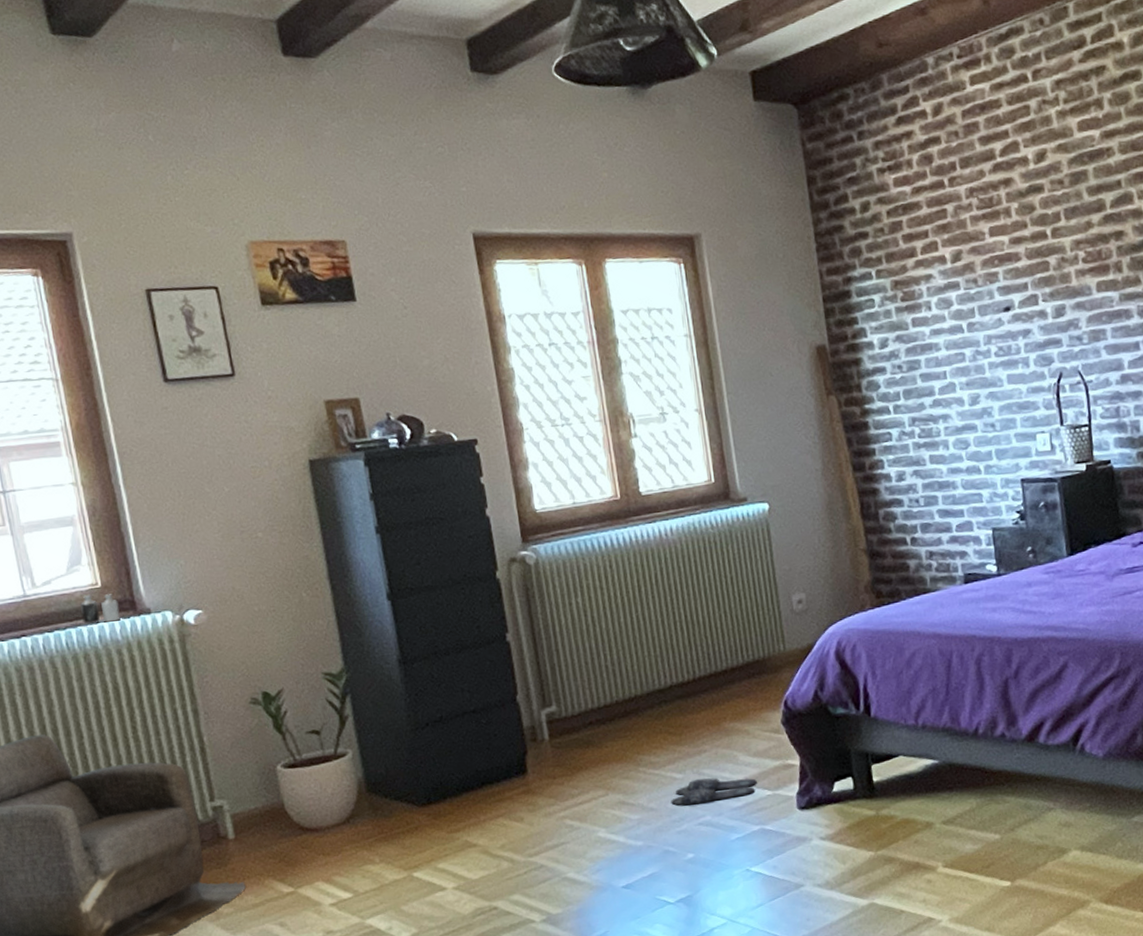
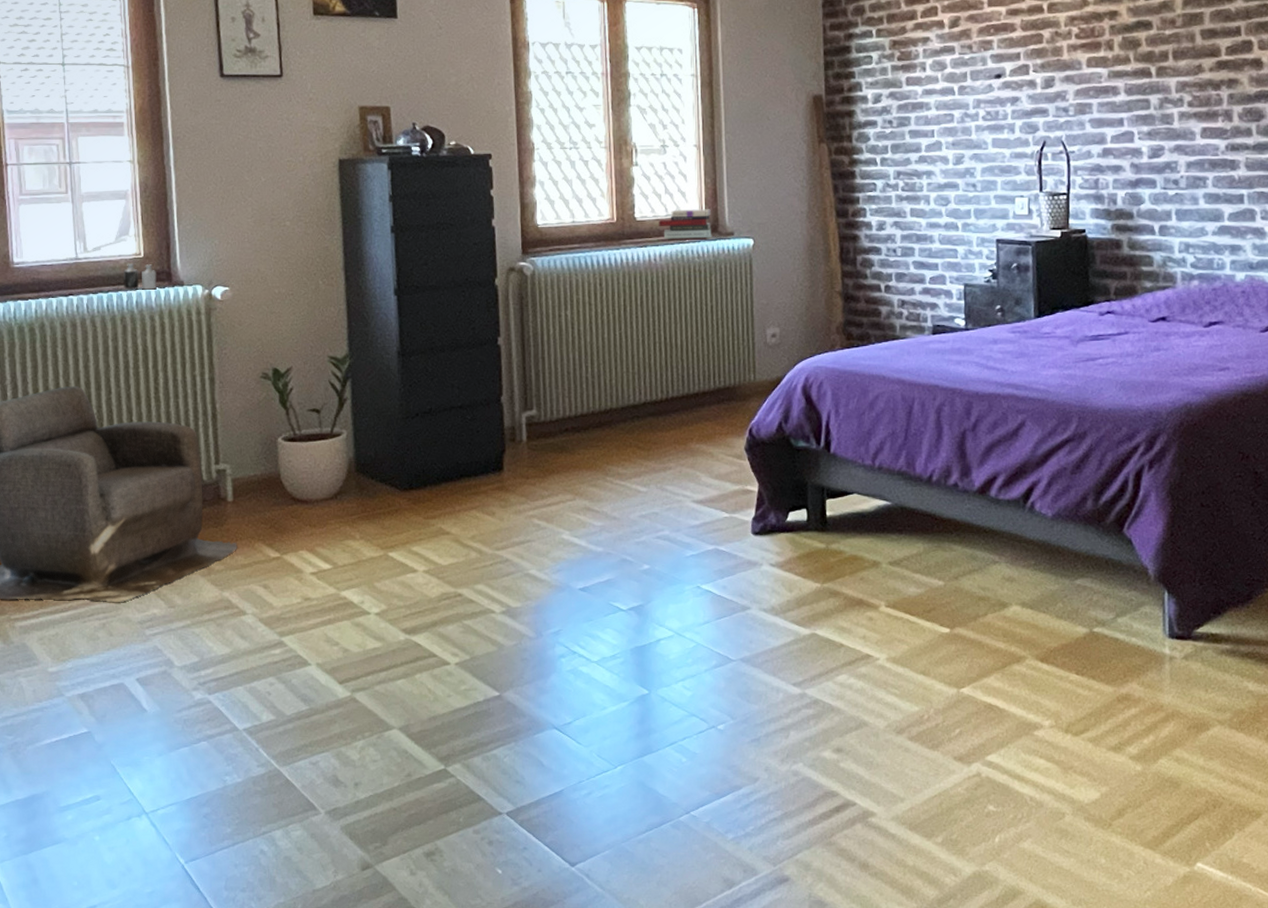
books: none [665,476,725,514] -> present [658,209,712,241]
slippers: present [671,778,757,806] -> none [633,494,716,518]

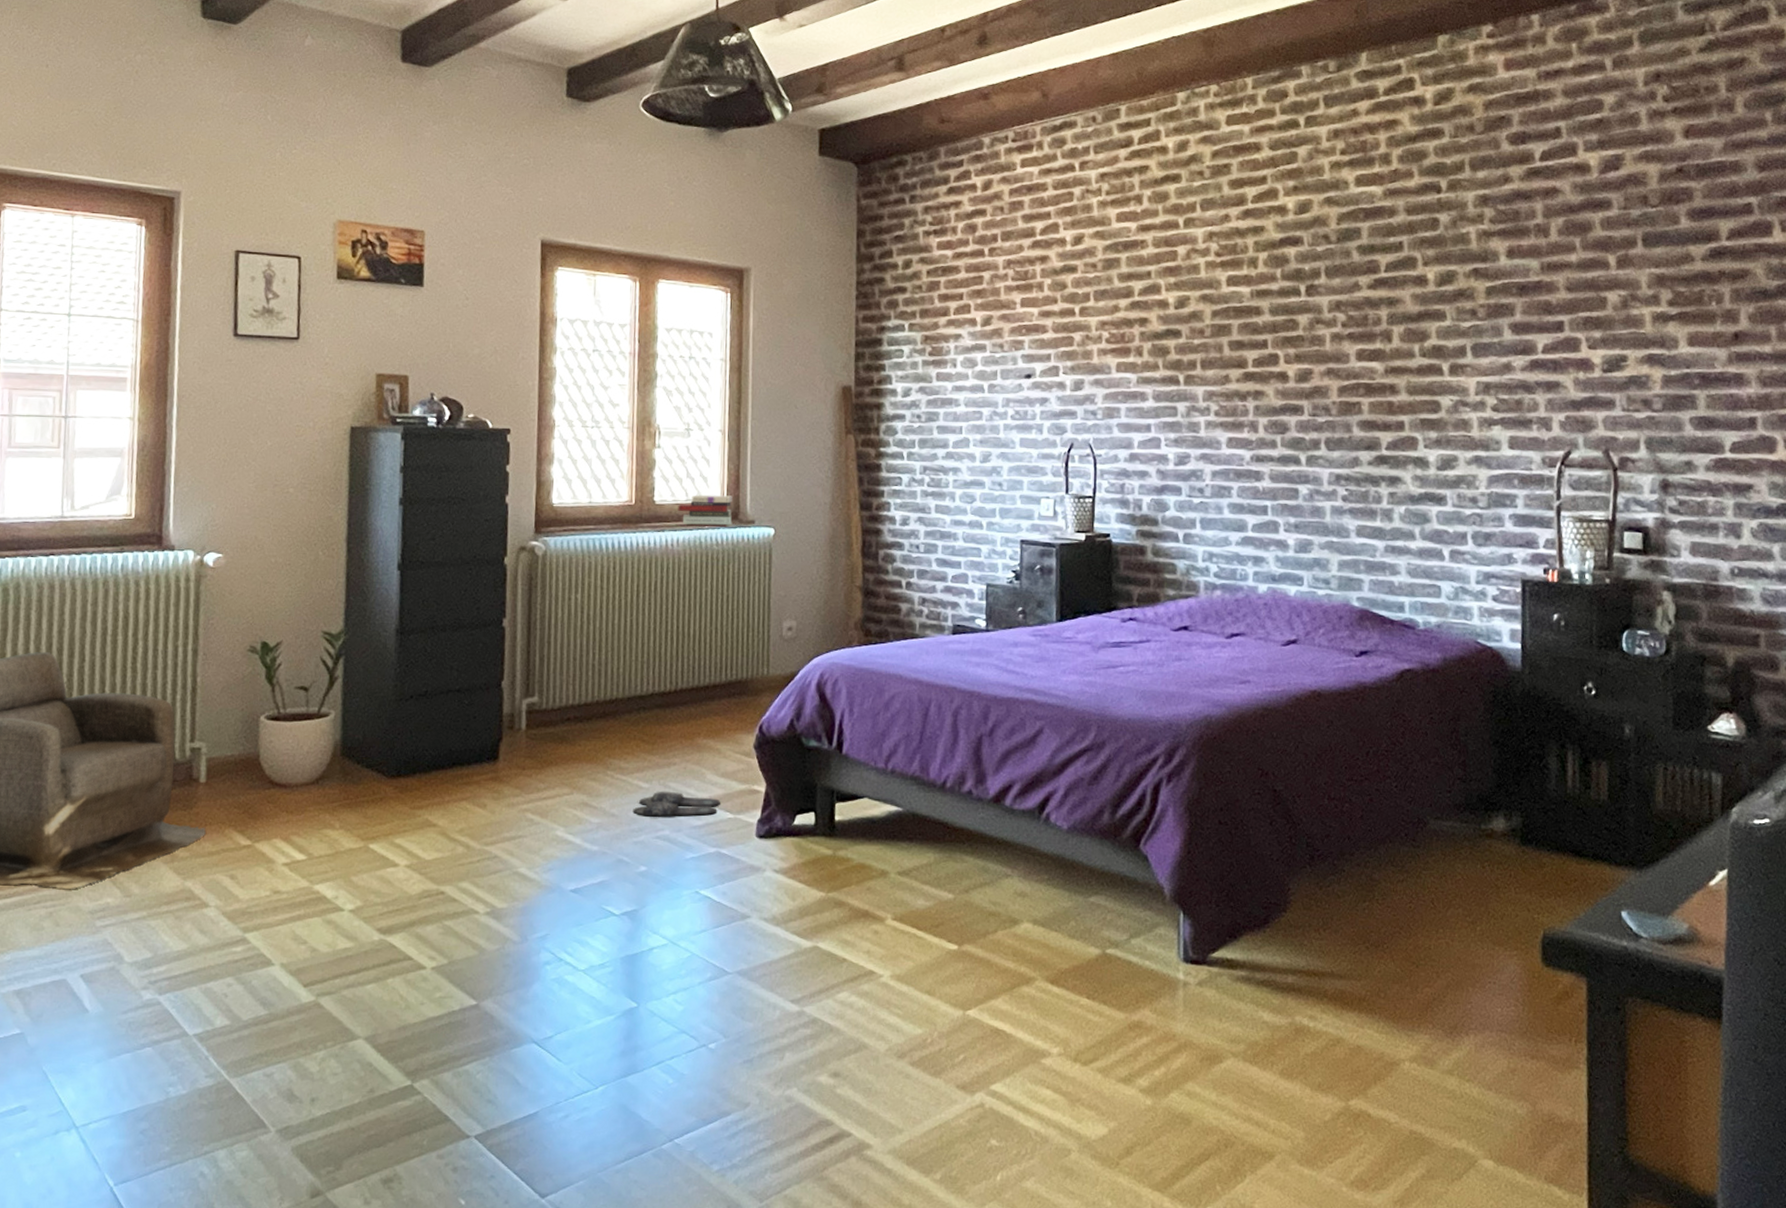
candle: present [123,263,157,290] -> none [109,524,147,553]
slippers: none [633,494,716,518] -> present [633,791,720,817]

